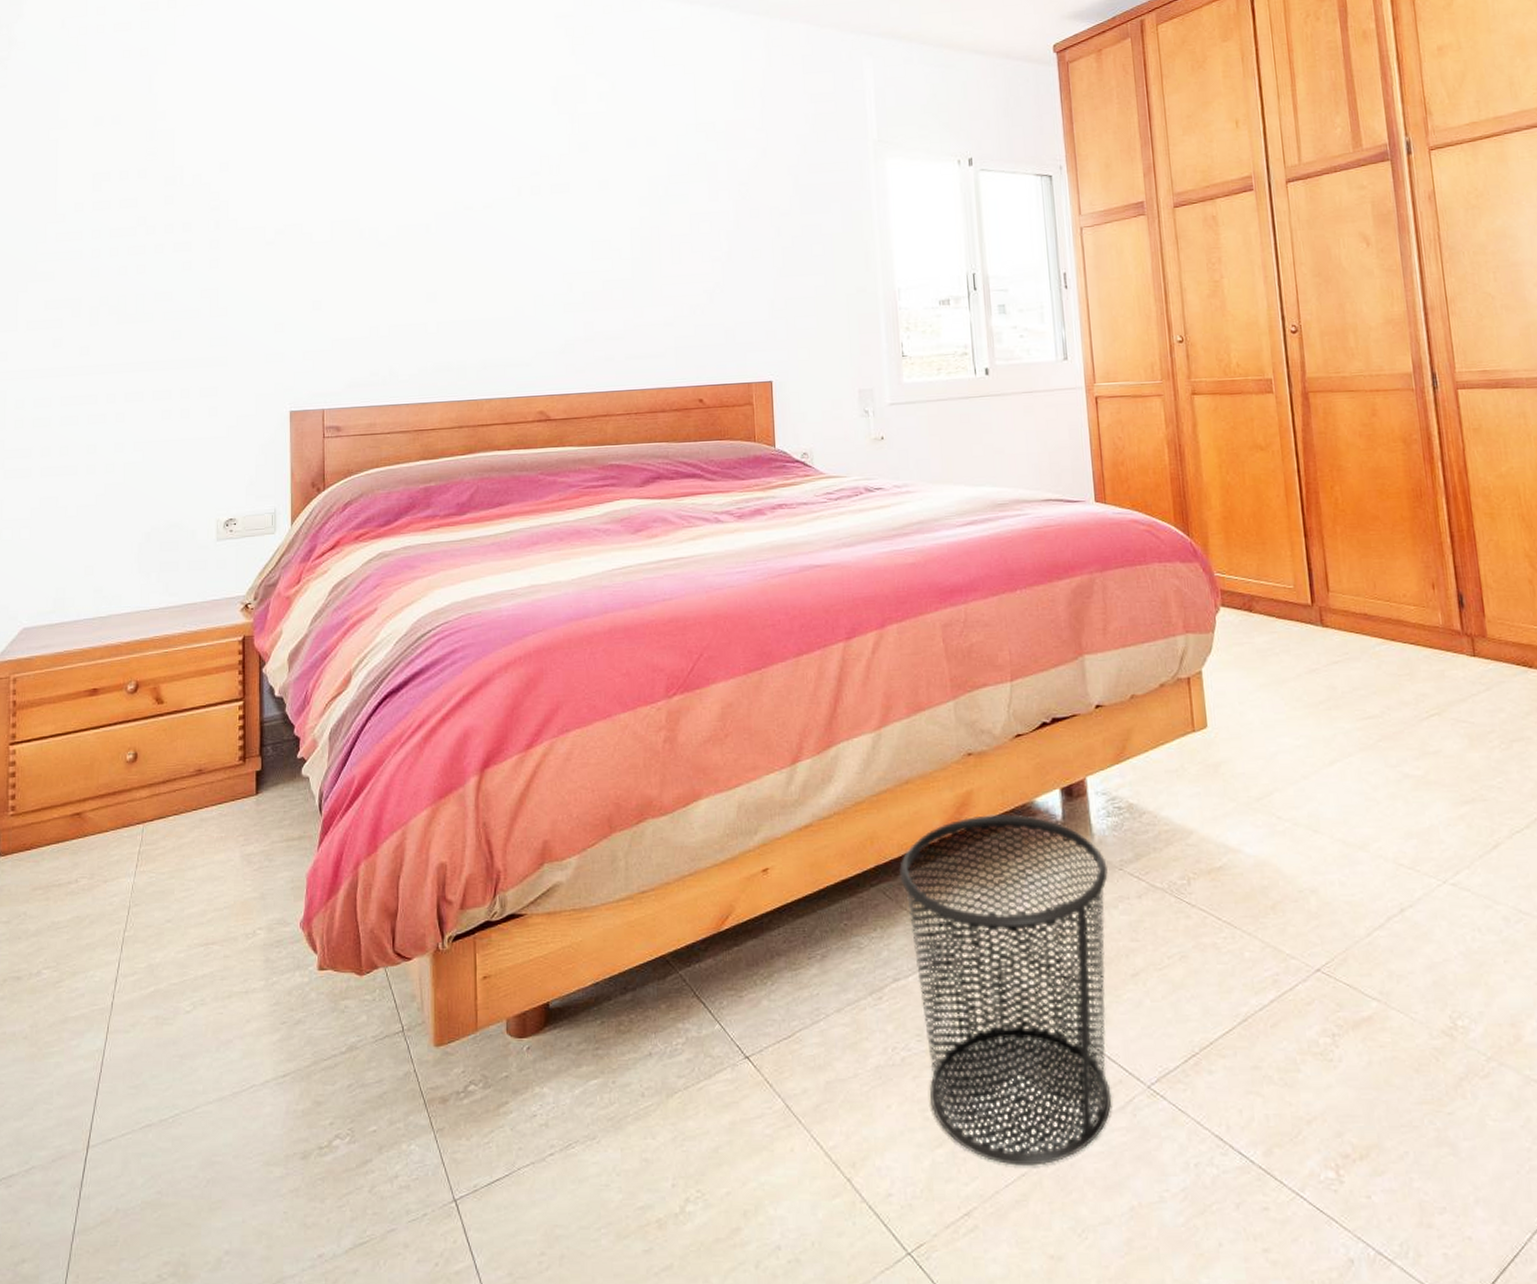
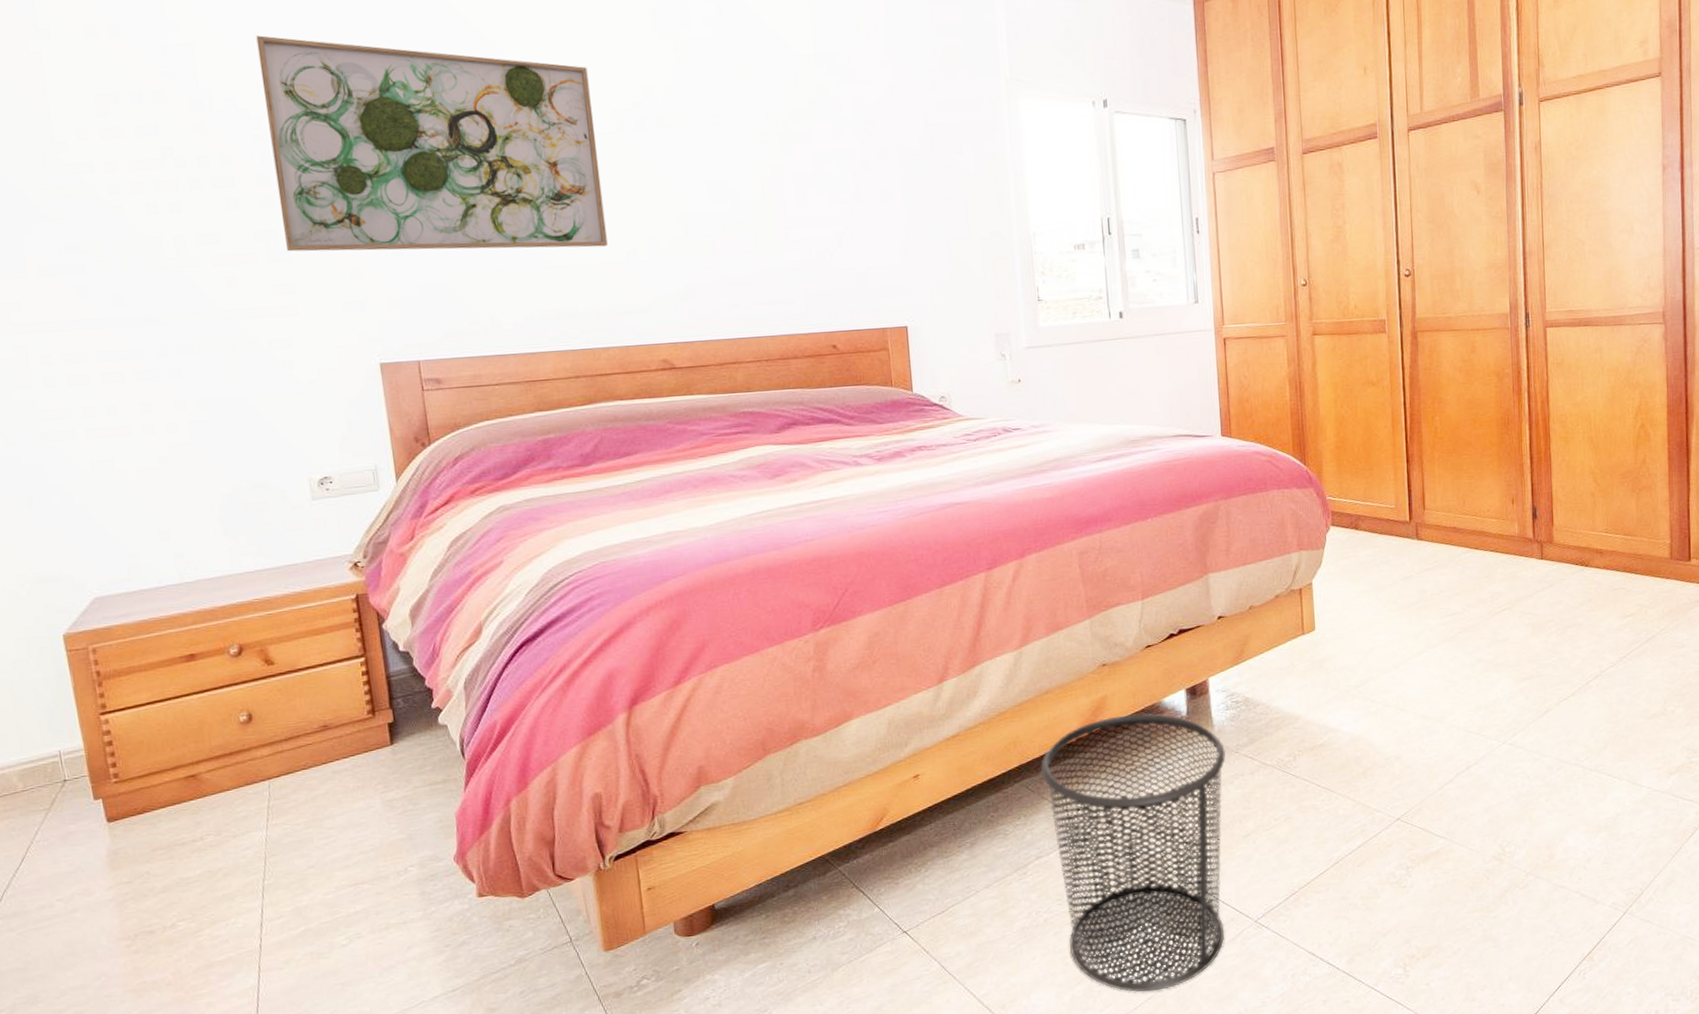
wall art: none [224,120,498,308] -> present [256,35,608,252]

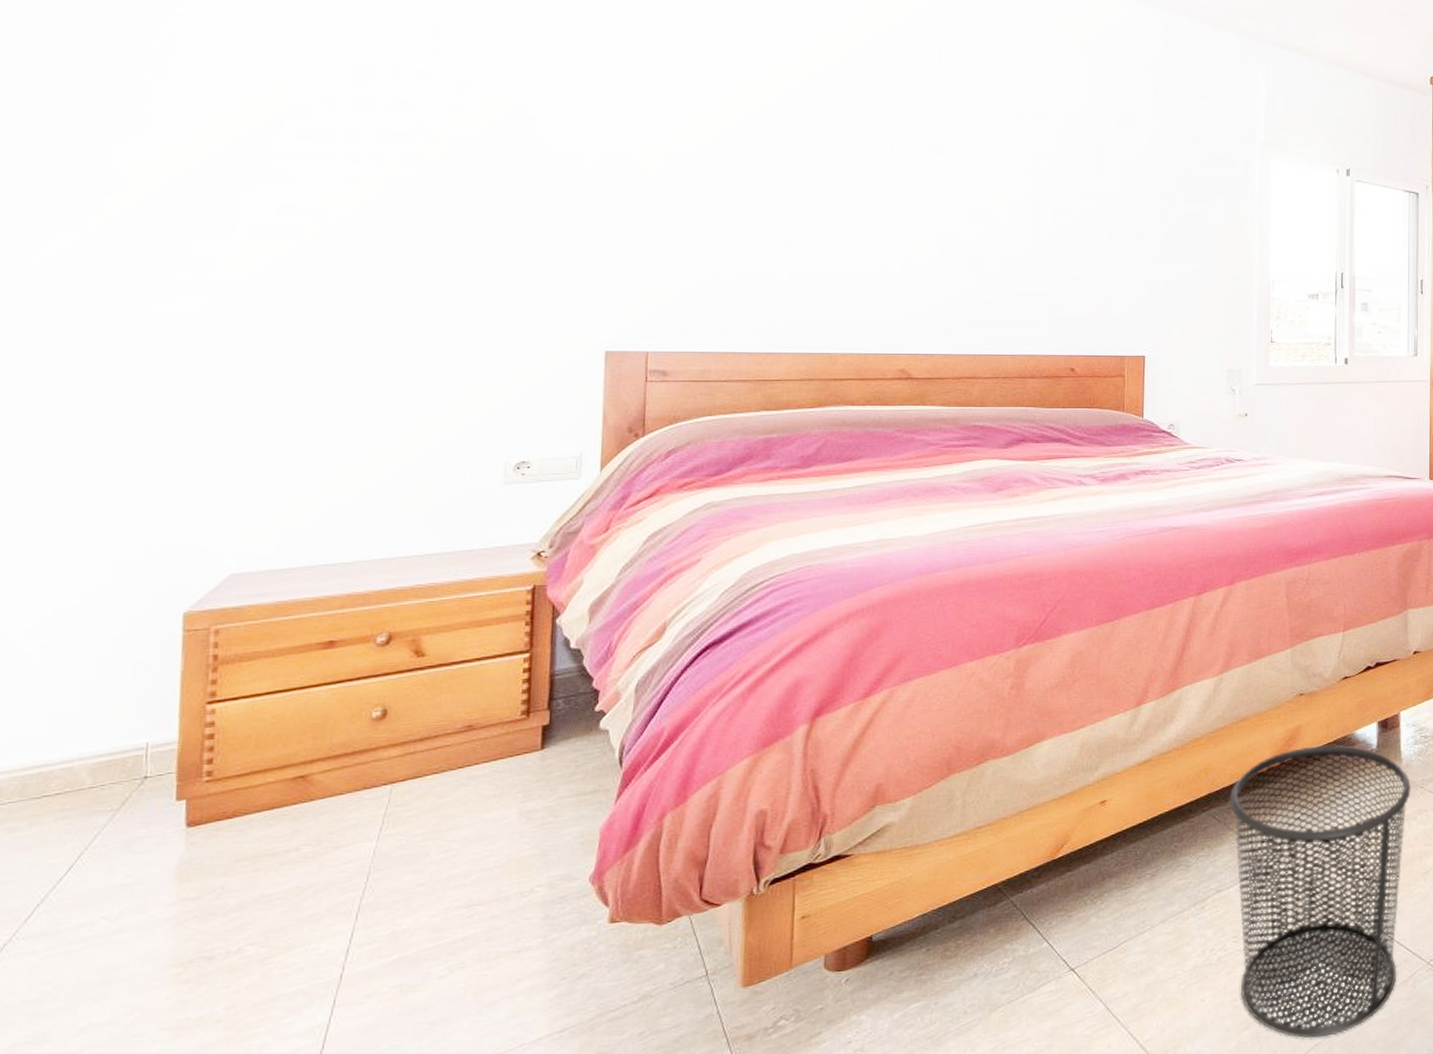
wall art: present [256,35,608,252] -> none [528,29,867,258]

